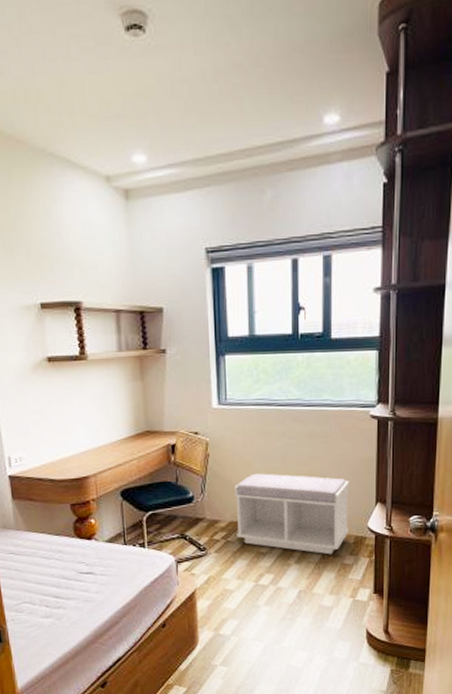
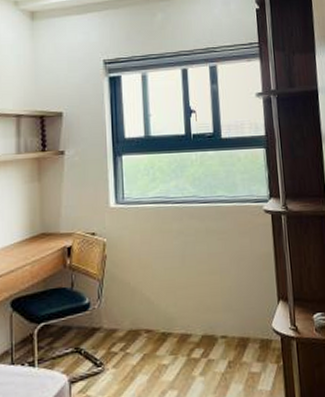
bench: present [234,473,350,555] -> none [132,274,254,363]

